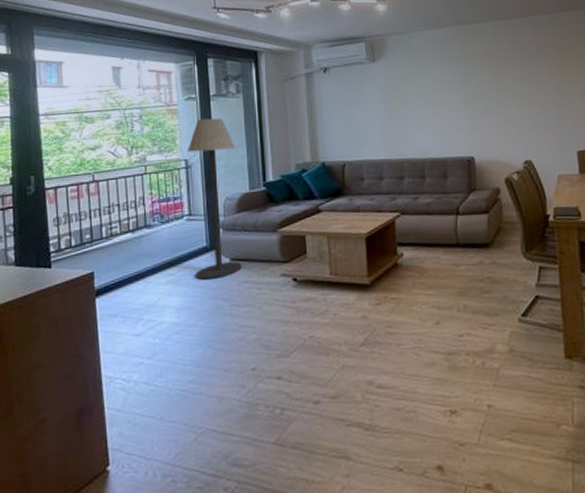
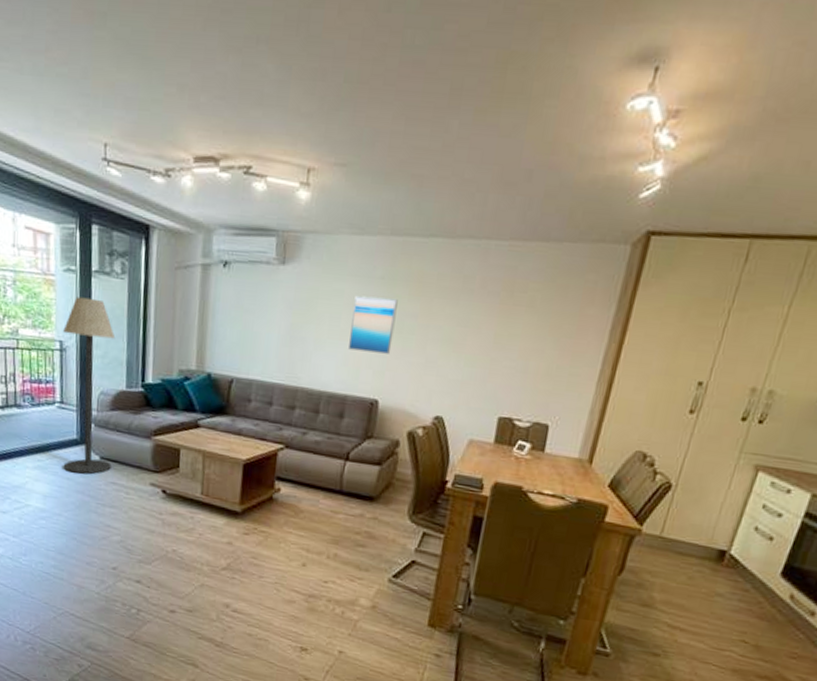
wall art: none [437,73,476,120] -> present [349,295,398,354]

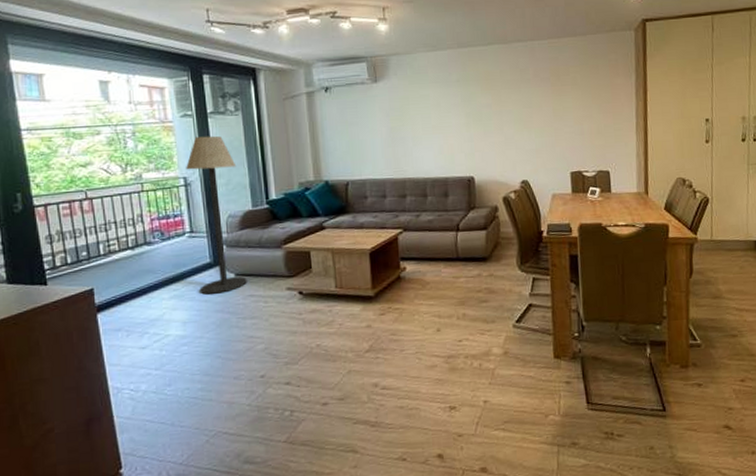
wall art: present [349,295,398,354] -> none [439,95,476,141]

